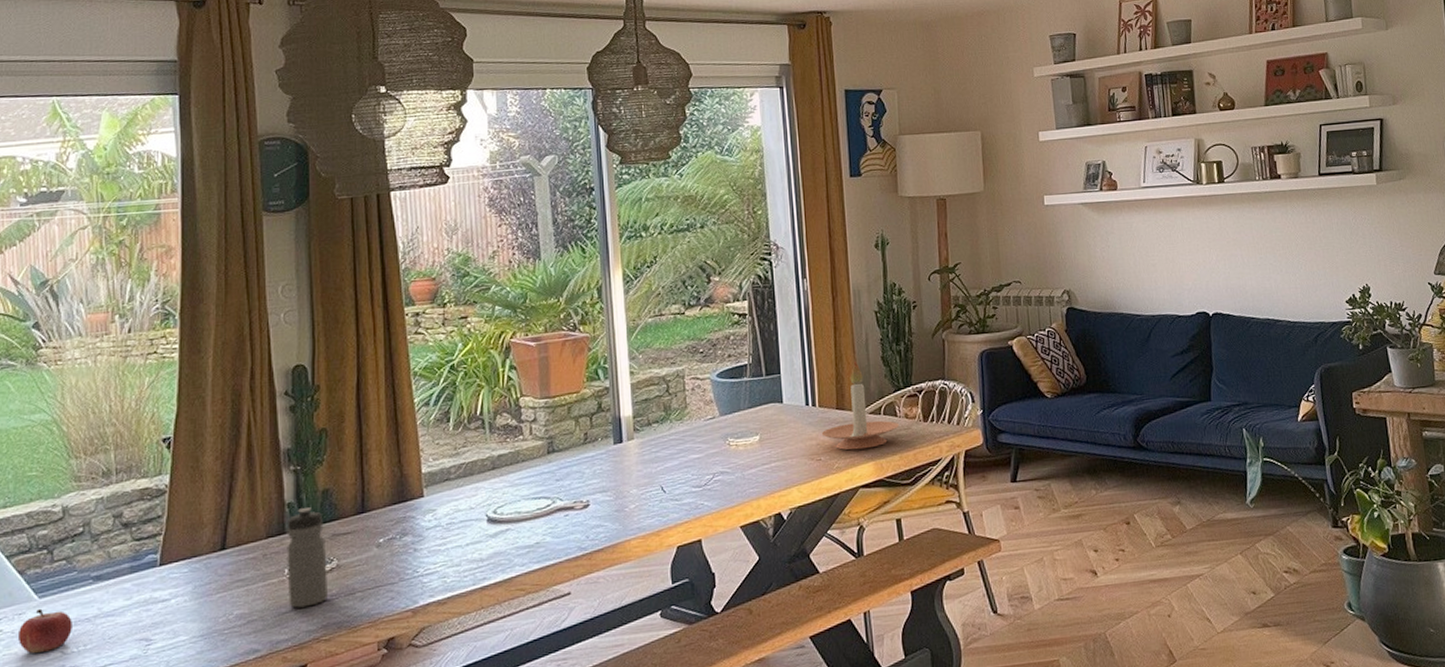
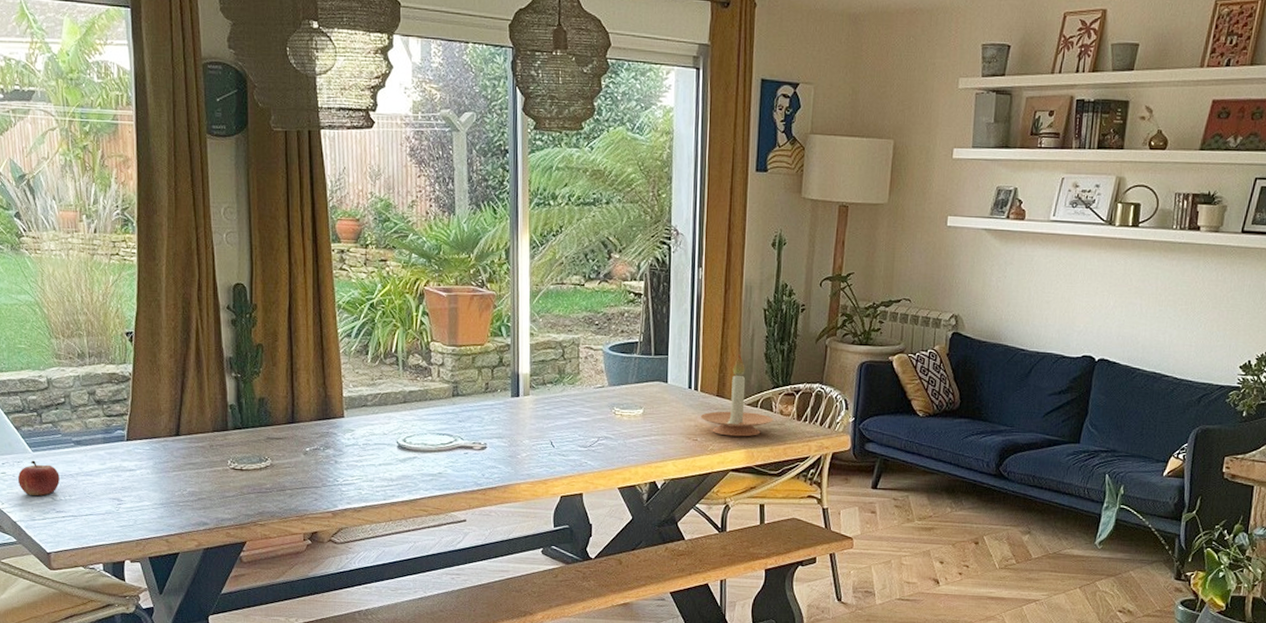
water bottle: present [286,507,328,608] -> none [229,411,263,495]

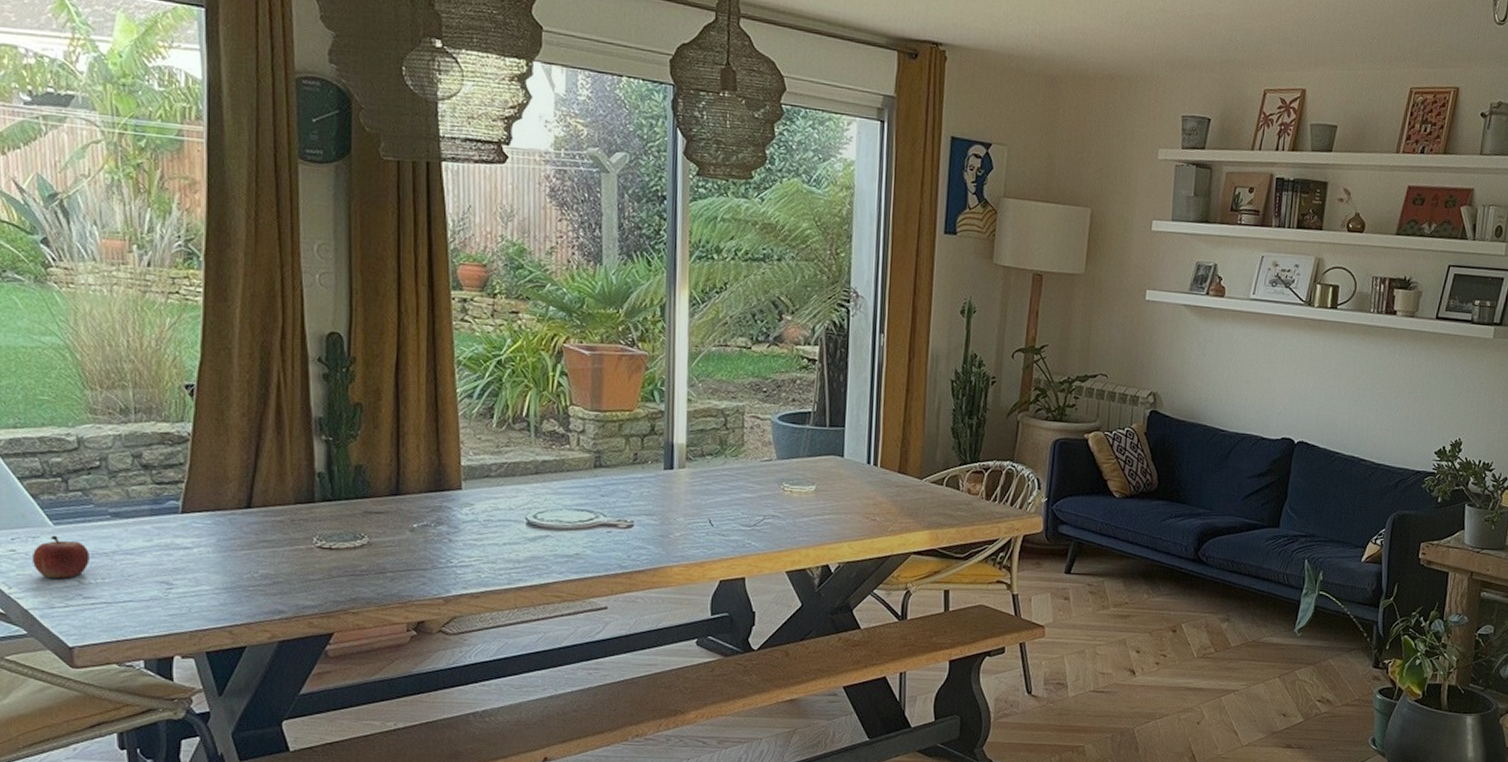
candle holder: present [700,353,773,437] -> none [879,427,960,517]

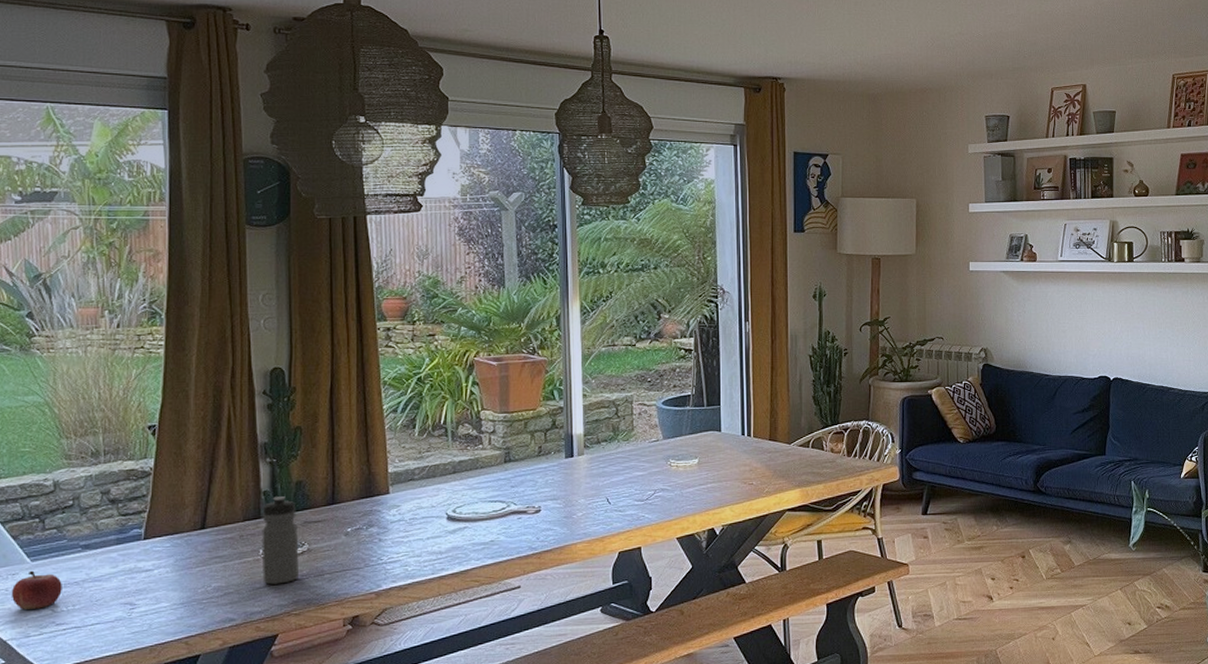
water bottle: none [315,480,358,578] -> present [261,496,299,585]

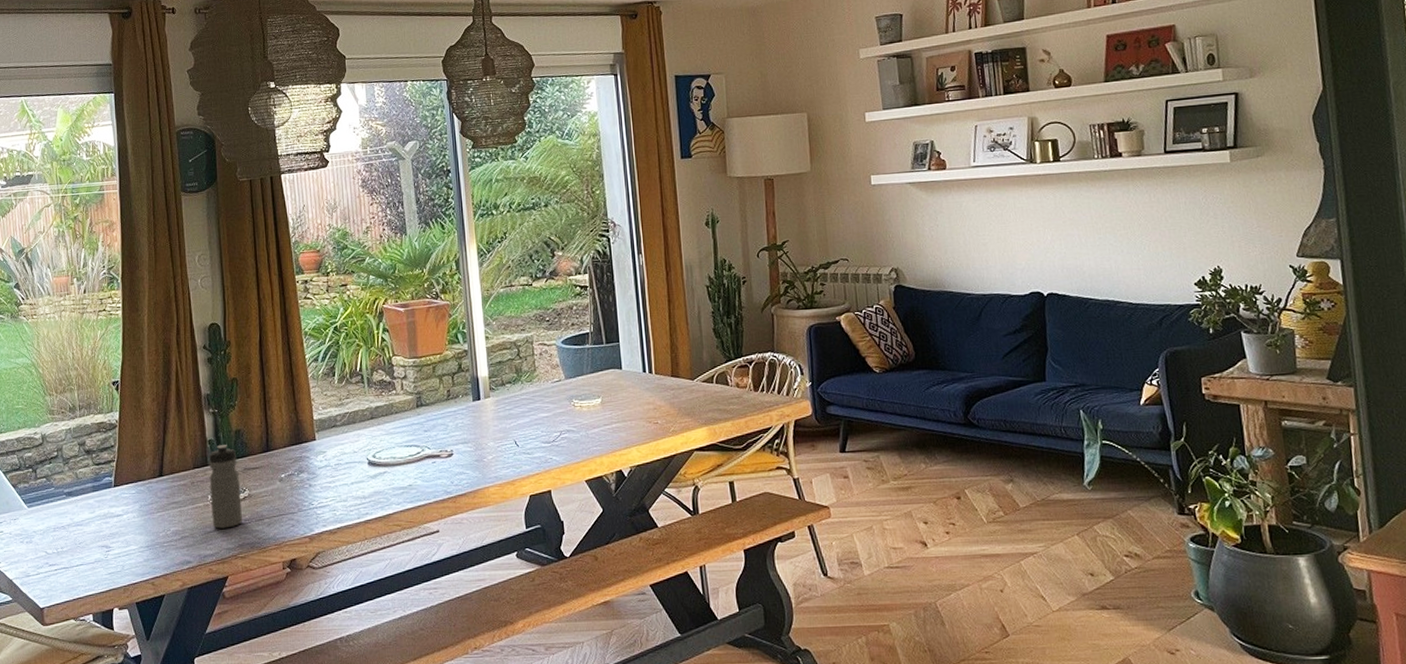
fruit: present [12,570,62,610] -> none [15,516,53,551]

